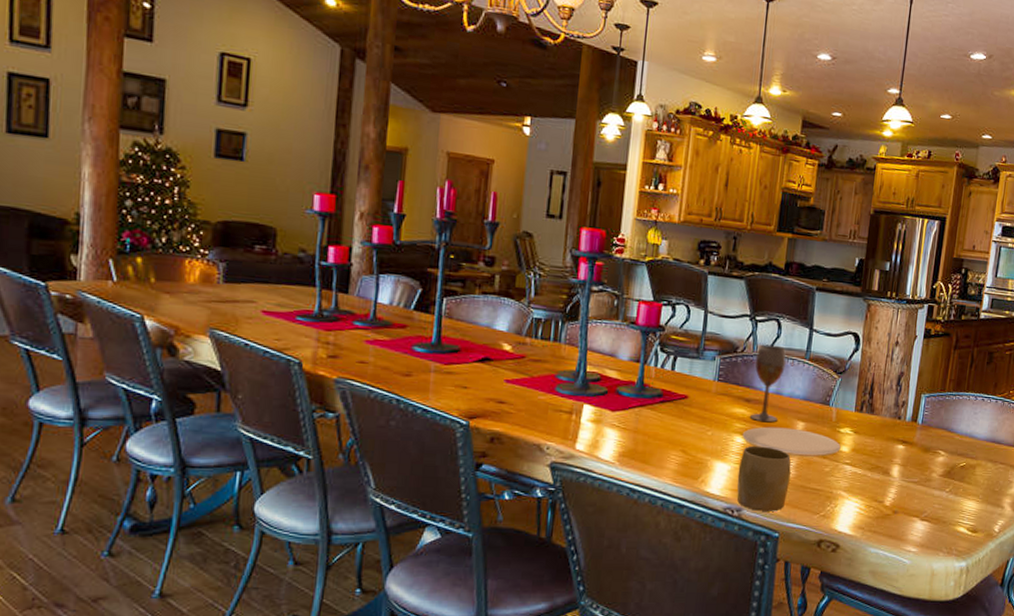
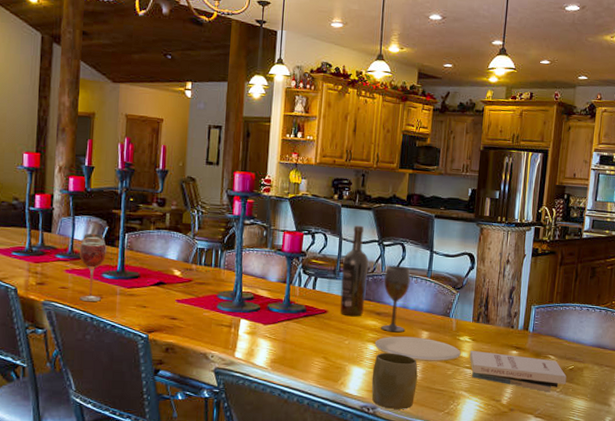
wineglass: none [382,296,419,381] -> present [79,234,107,302]
wine bottle: none [702,296,739,404] -> present [339,225,369,317]
books: none [850,444,957,493] -> present [469,351,567,393]

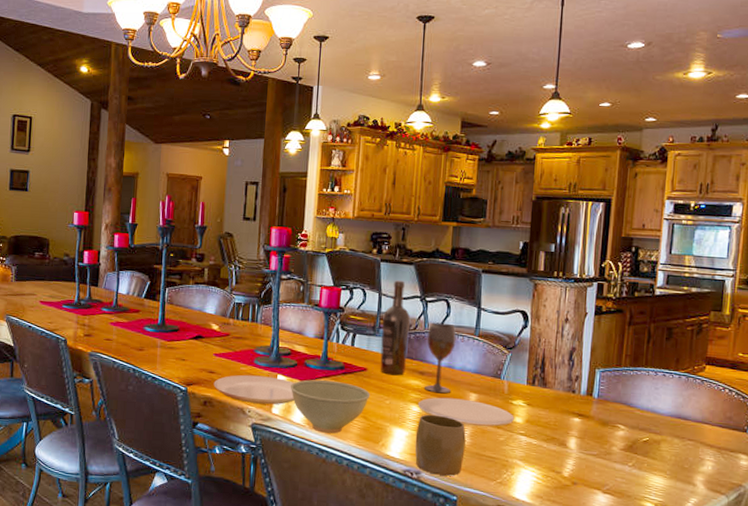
wineglass: present [79,234,107,302] -> none [122,288,148,354]
plate: none [176,320,258,349] -> present [213,374,295,405]
bowl: none [253,323,331,375] -> present [290,379,371,434]
books: present [469,351,567,393] -> none [524,416,640,467]

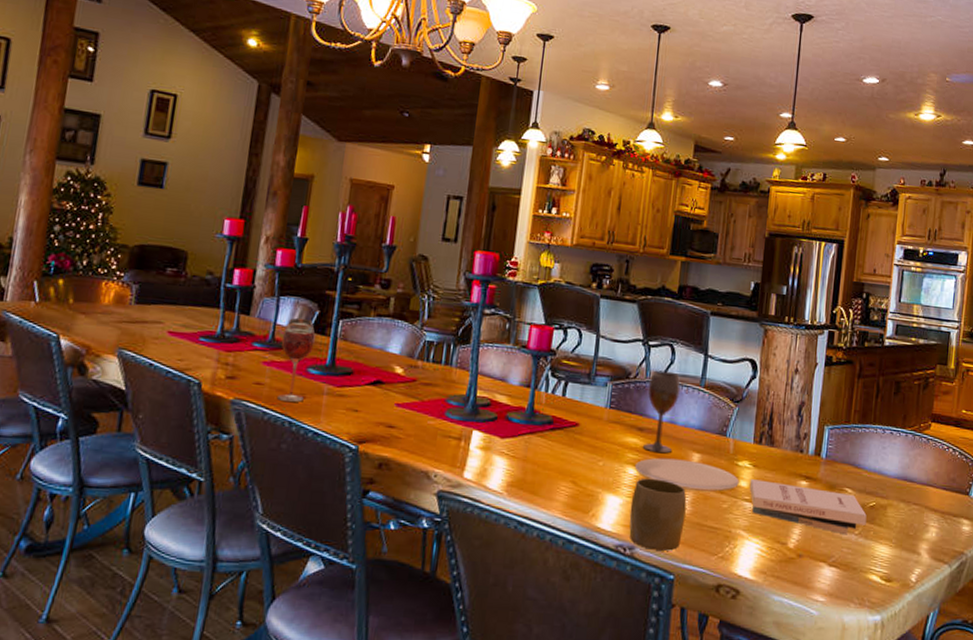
wineglass: none [122,288,148,354] -> present [276,318,316,403]
plate: present [213,374,295,405] -> none [392,430,492,468]
bowl: present [290,379,371,434] -> none [487,436,582,503]
wine bottle: present [380,280,411,376] -> none [593,320,631,432]
books: none [524,416,640,467] -> present [749,479,867,535]

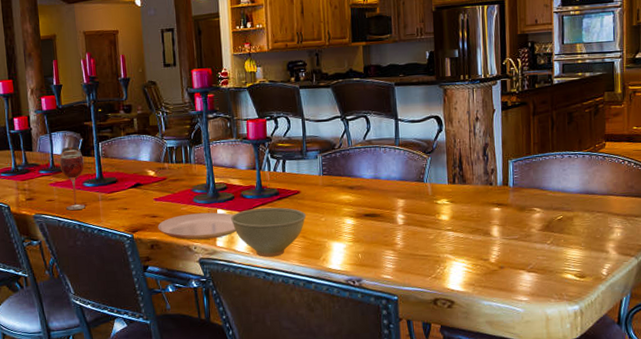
plate: none [392,430,492,468] -> present [157,212,237,240]
bowl: none [487,436,582,503] -> present [230,207,307,257]
mug: present [629,478,687,551] -> none [352,224,400,280]
plate: present [634,457,739,492] -> none [351,206,441,230]
wine glass: present [643,370,681,454] -> none [351,138,379,204]
books: present [749,479,867,535] -> none [449,212,556,246]

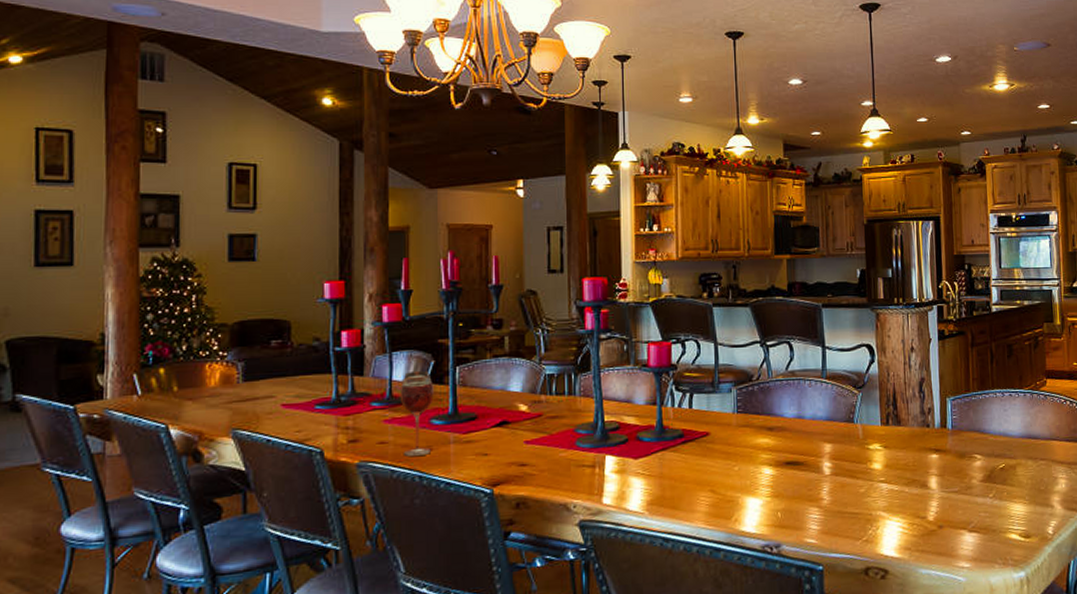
plate: present [157,212,237,240] -> none [527,459,629,497]
bowl: present [230,207,307,257] -> none [621,453,717,518]

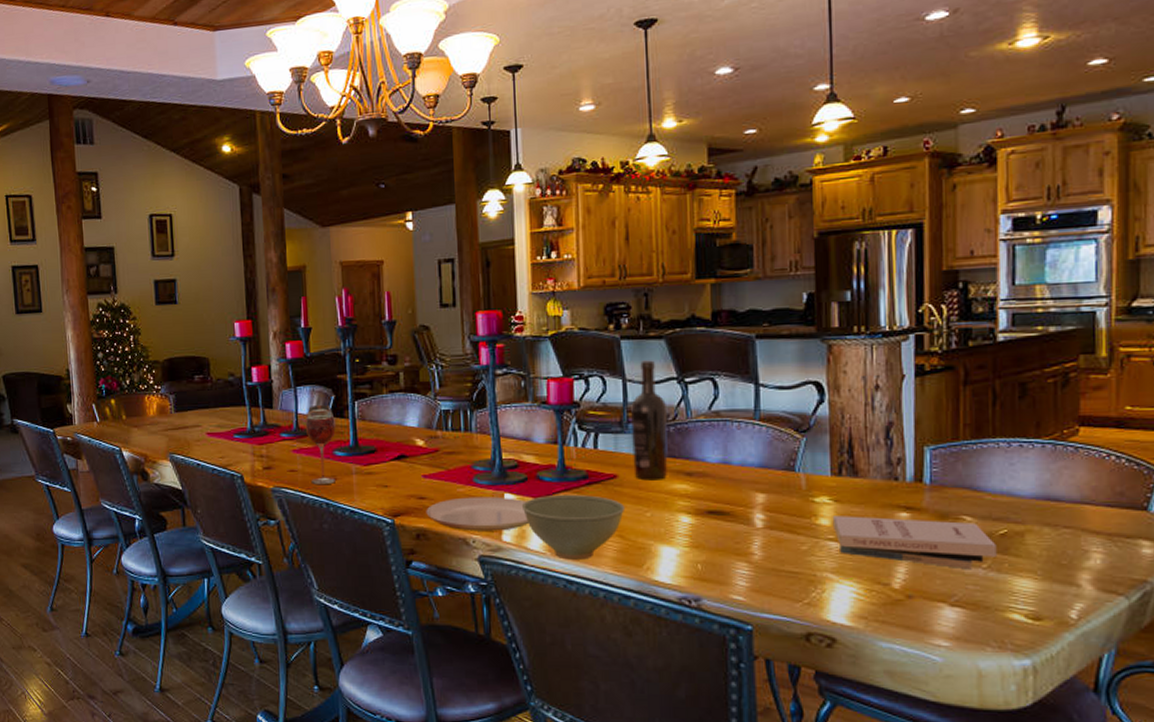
plate: none [527,459,629,497] -> present [426,496,529,531]
bowl: none [621,453,717,518] -> present [521,494,626,560]
wine bottle: none [721,325,753,437] -> present [631,360,668,481]
books: none [882,459,999,500] -> present [832,516,997,570]

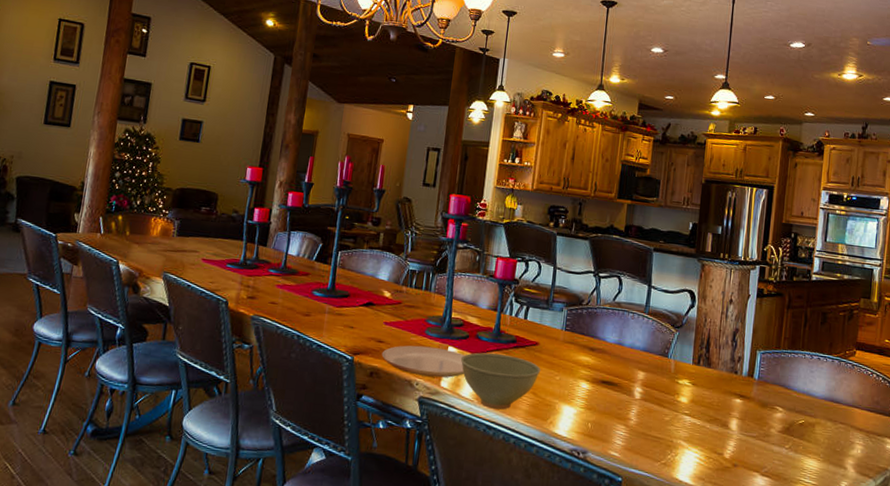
wineglass: present [305,405,336,485] -> none [287,249,319,319]
wine bottle: present [631,360,668,481] -> none [551,254,584,351]
books: present [832,516,997,570] -> none [688,396,796,449]

